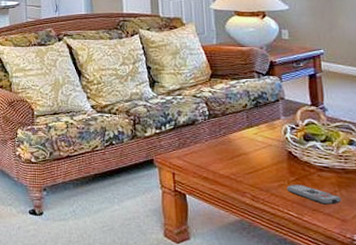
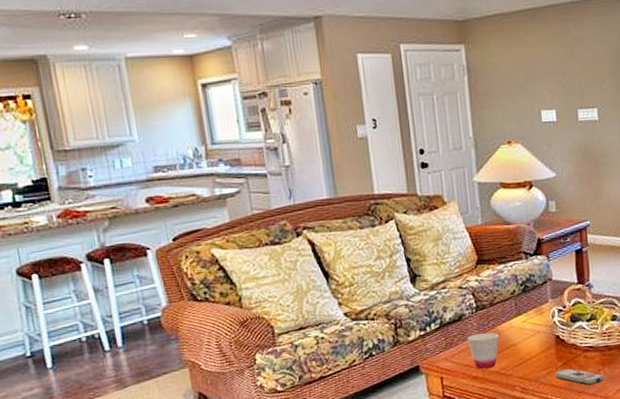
cup: none [199,139,231,172] -> present [467,332,500,369]

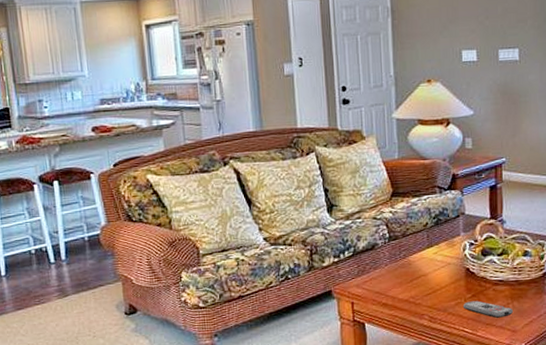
cup: present [467,332,500,369] -> none [378,262,410,297]

